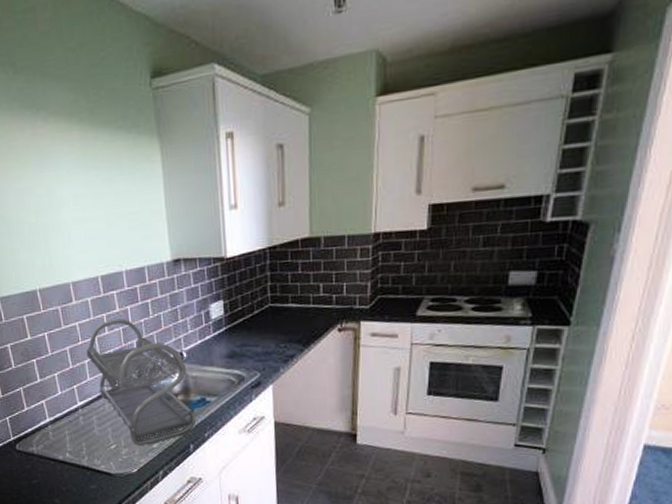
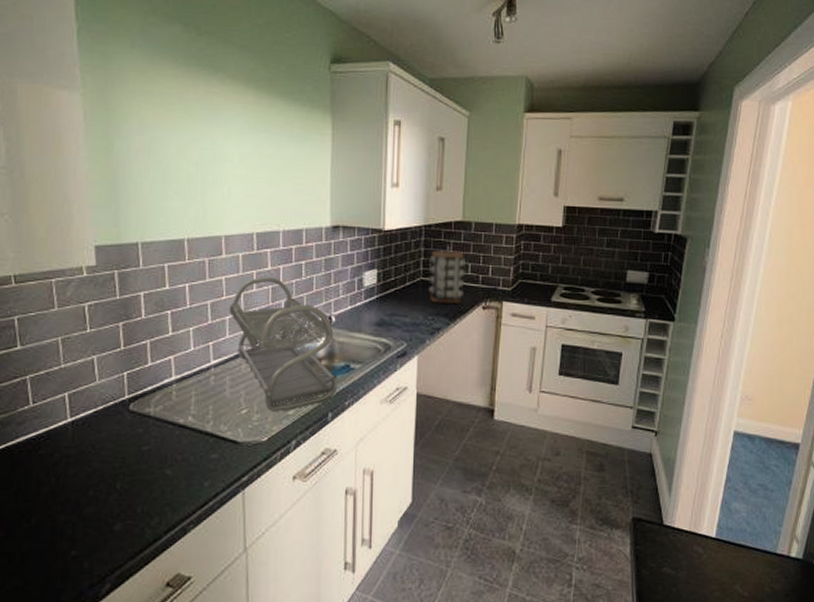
spice rack: none [277,266,317,330] -> present [429,245,465,304]

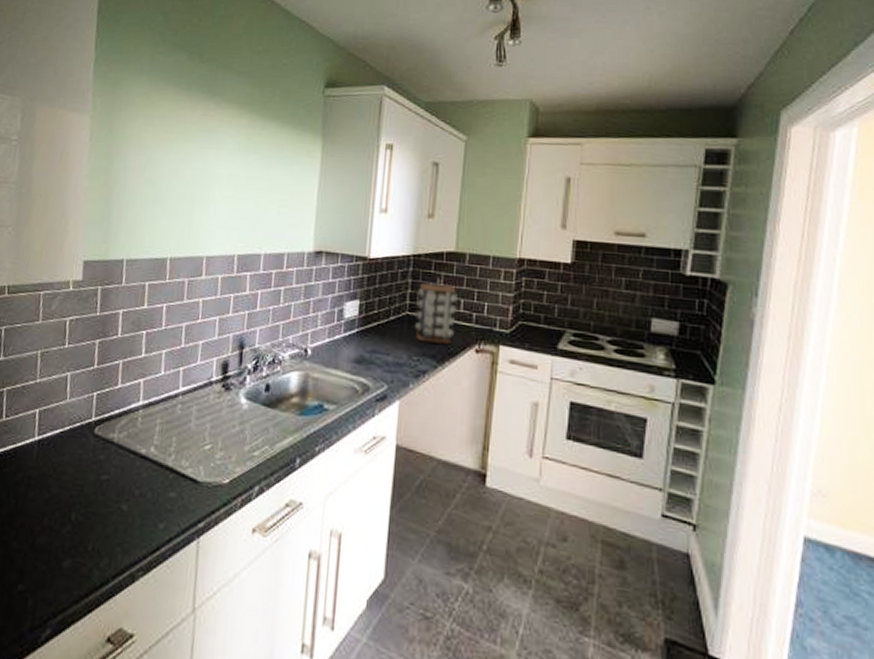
dish rack: present [229,277,338,411] -> none [203,301,310,451]

